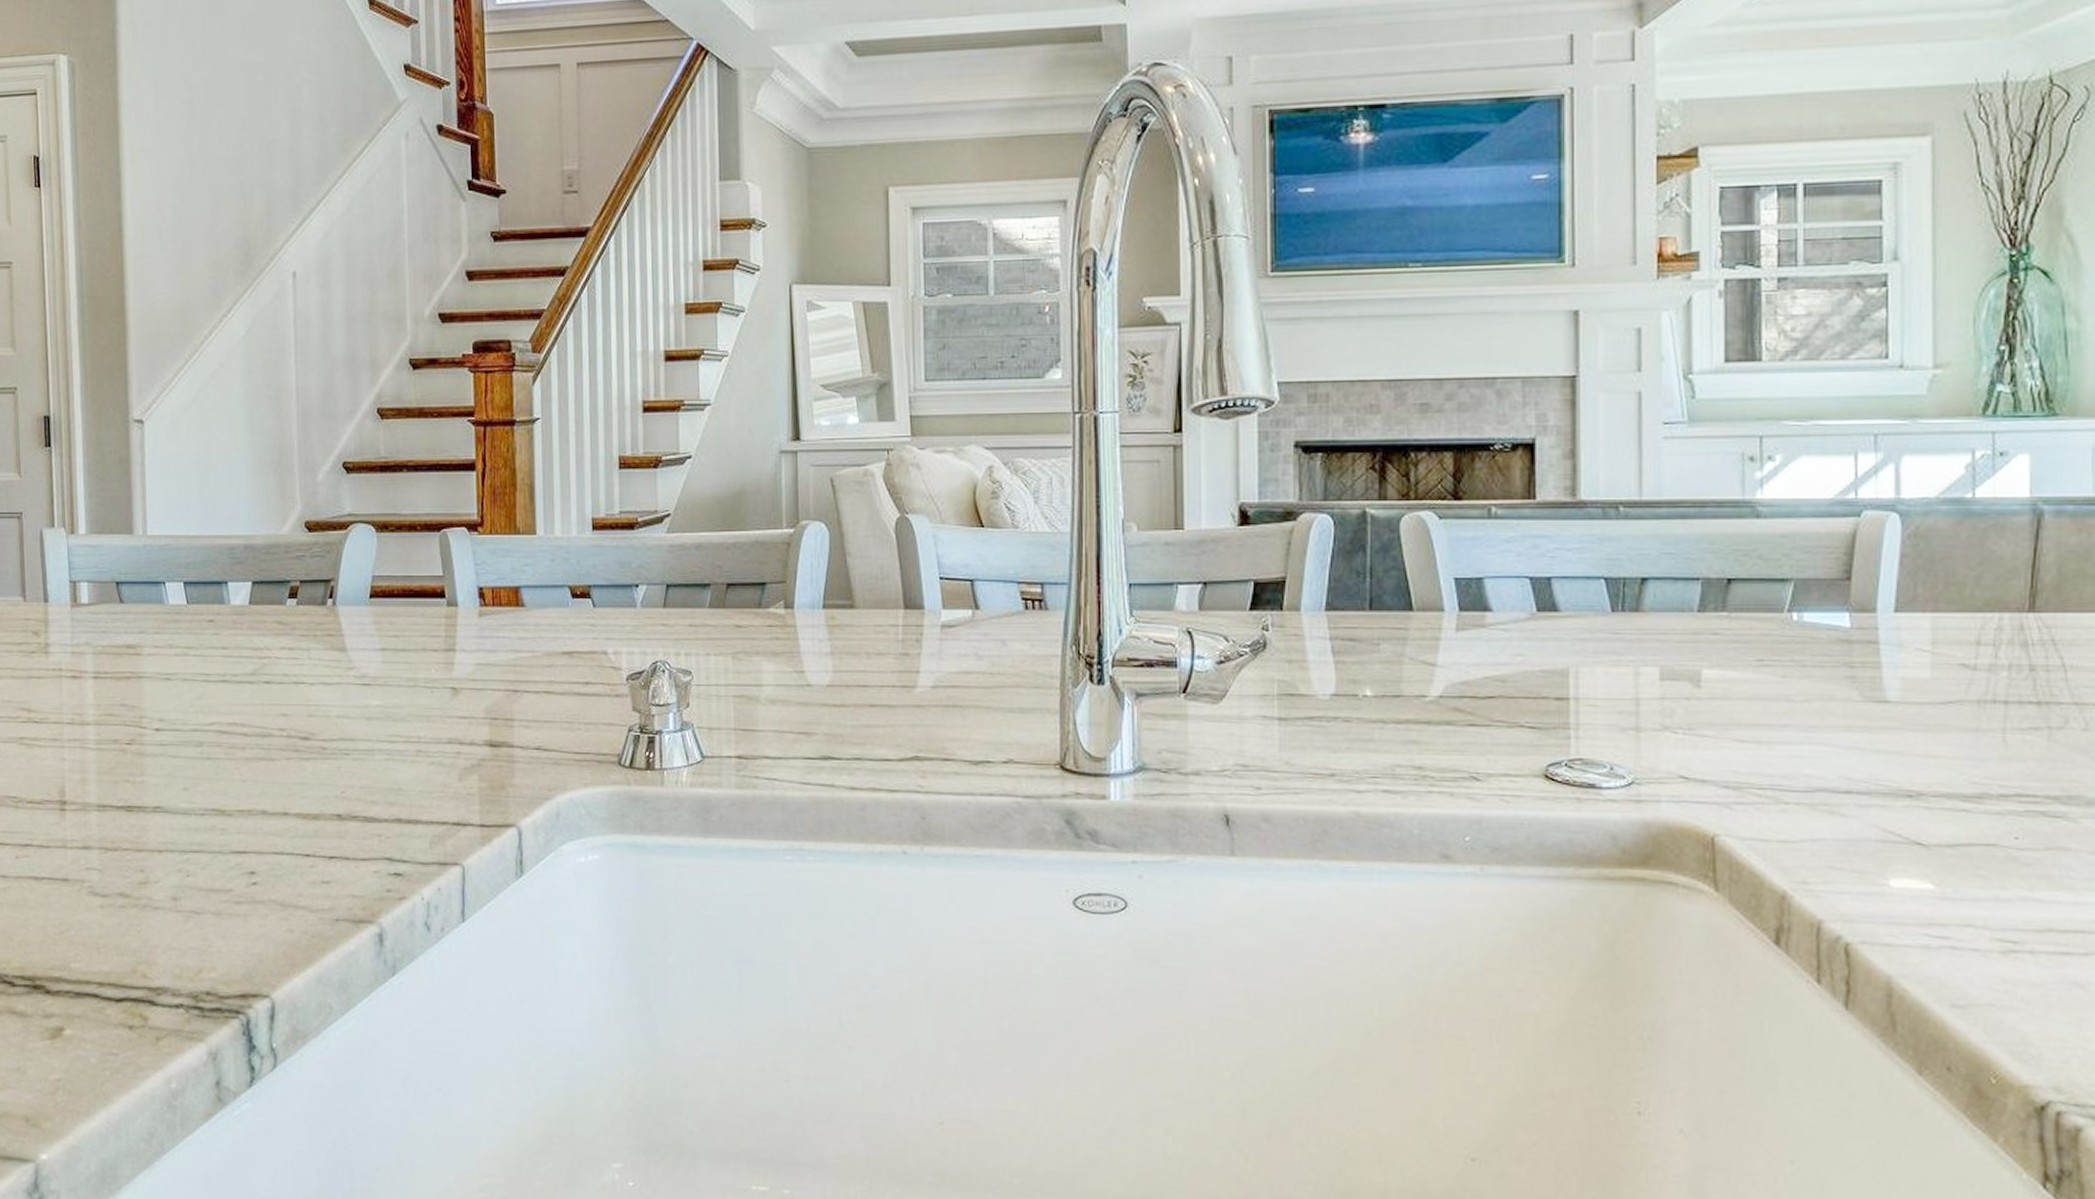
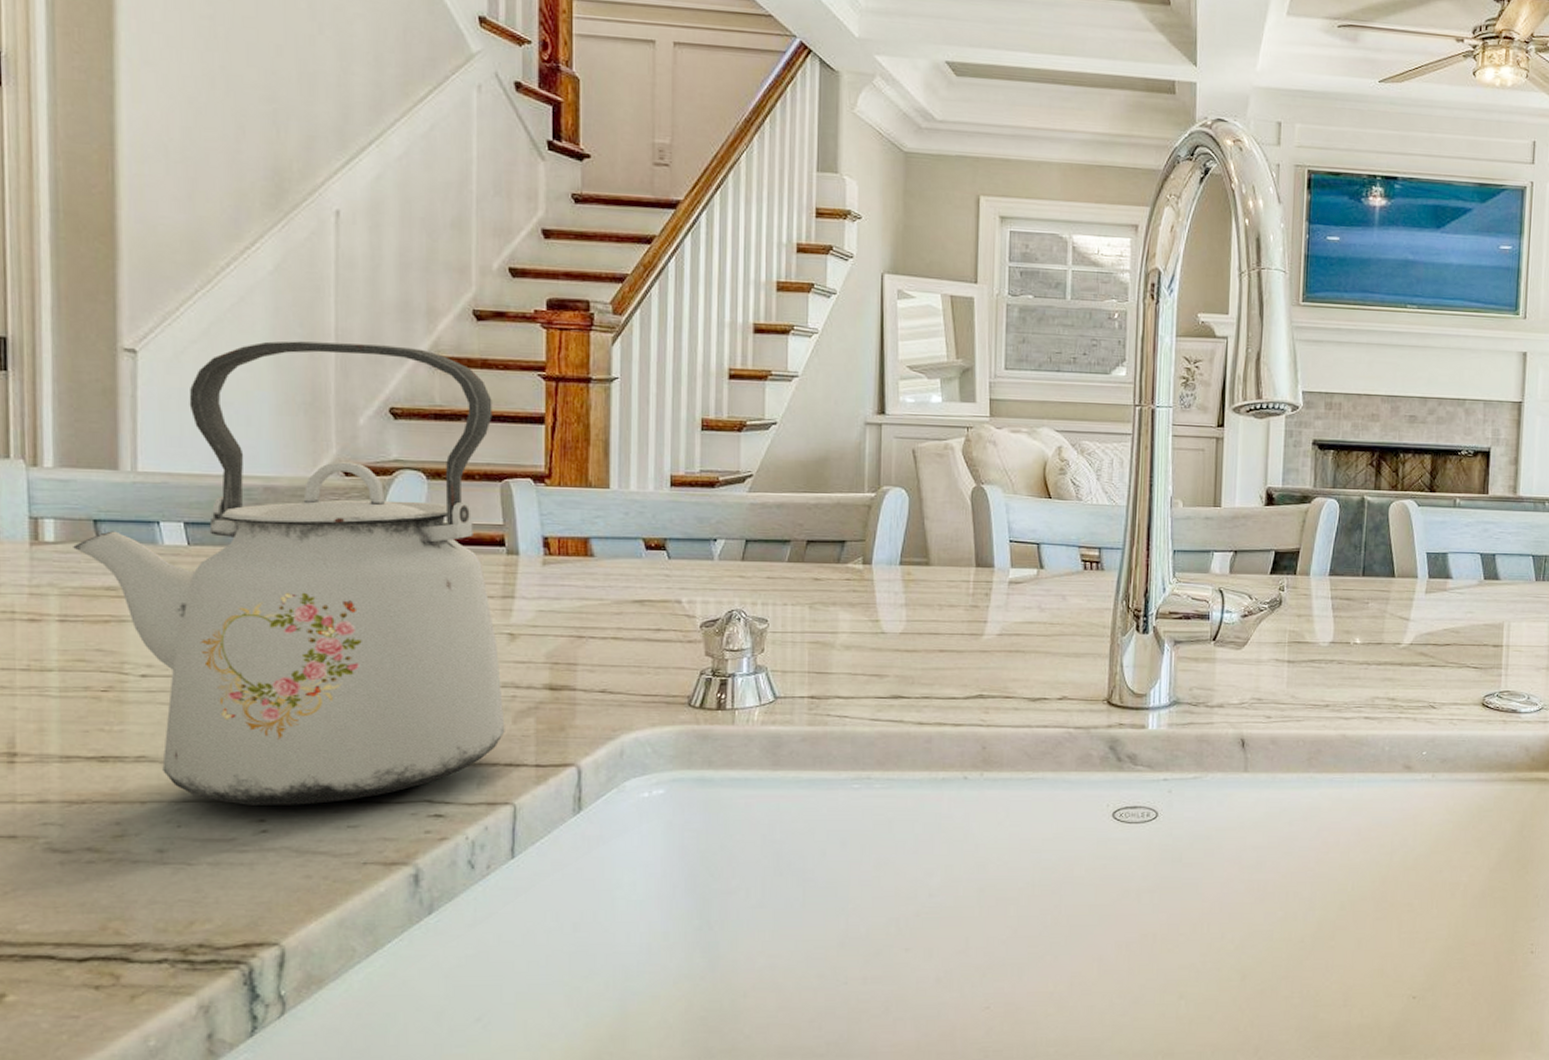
kettle: none [102,400,452,859] -> present [73,341,505,805]

